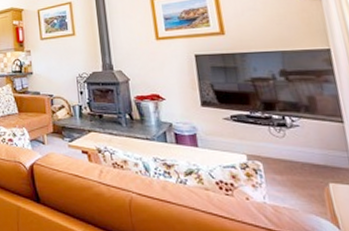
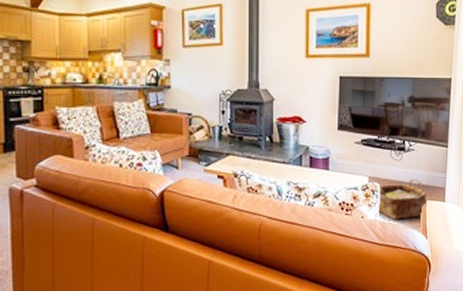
woven basket: none [262,158,330,204] -> present [378,179,427,220]

